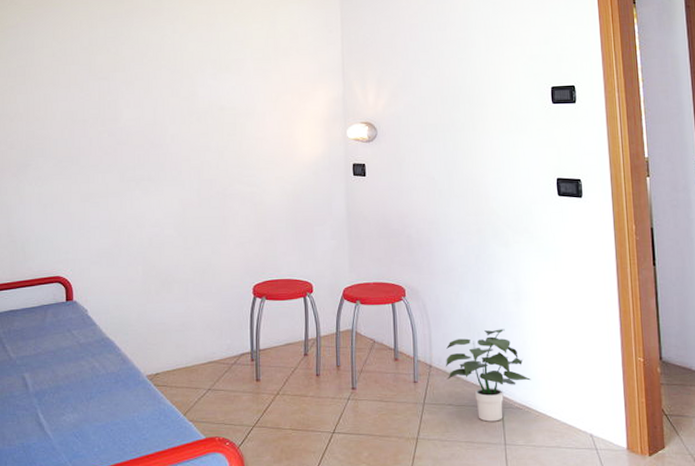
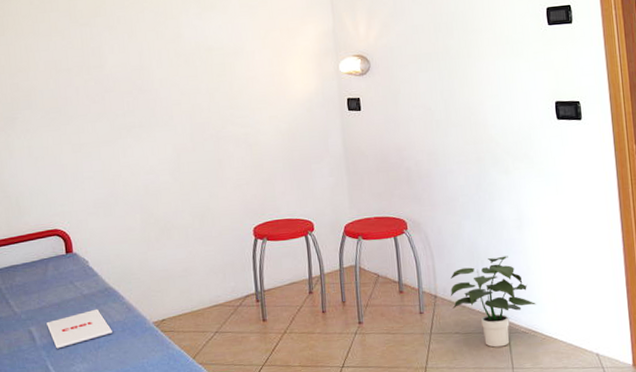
magazine: none [41,358,105,397] -> present [47,309,112,349]

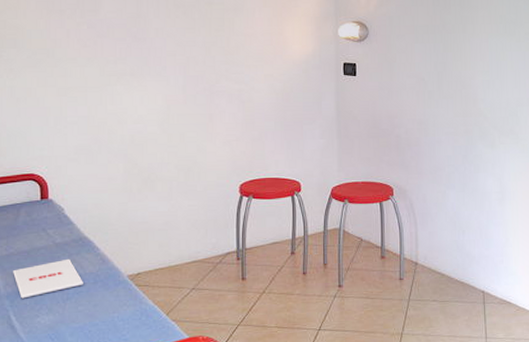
potted plant: present [450,256,536,348] -> none [430,227,512,317]

